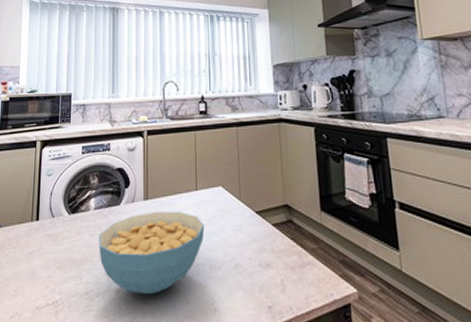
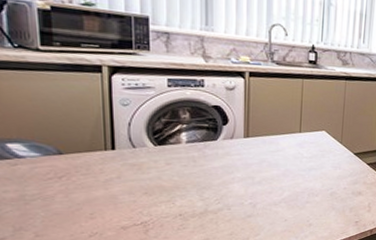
cereal bowl: present [99,211,205,294] -> none [193,148,306,214]

